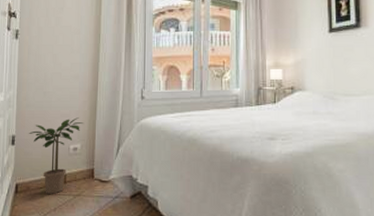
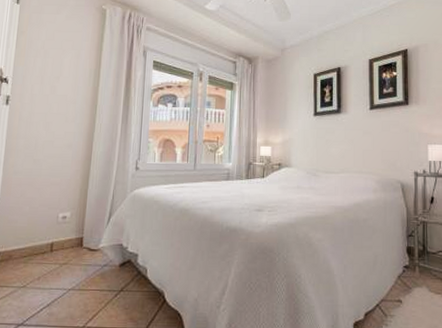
potted plant: present [28,117,84,194] -> none [14,186,75,263]

